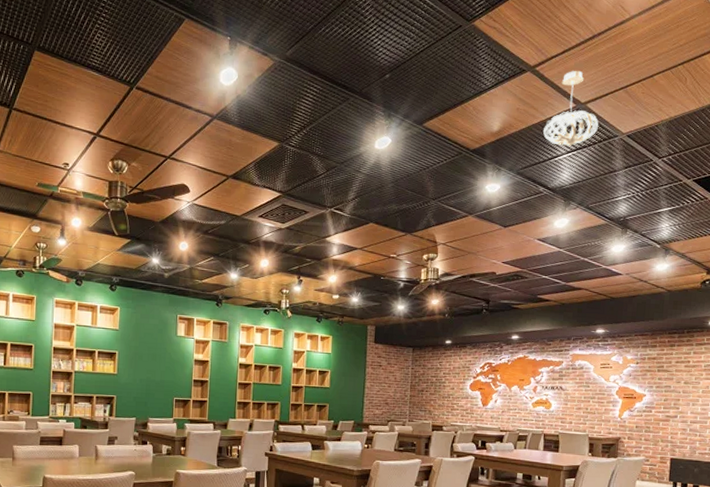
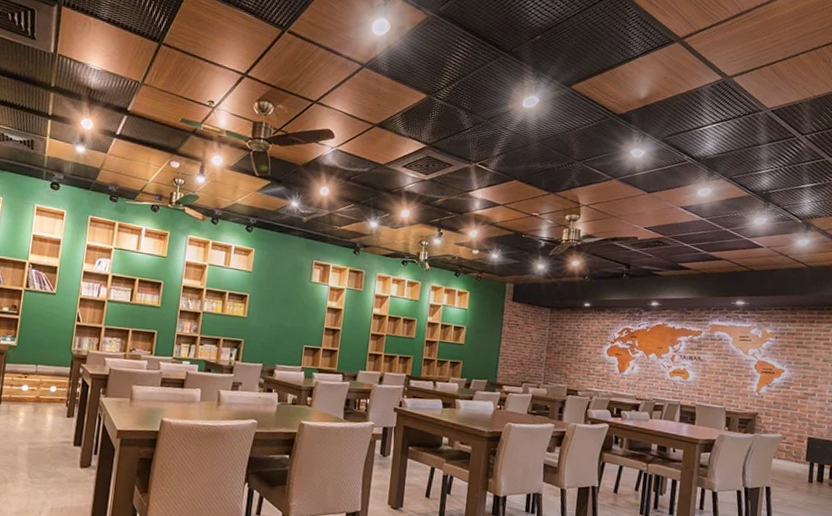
pendant light: present [543,70,598,146] -> none [689,44,744,118]

